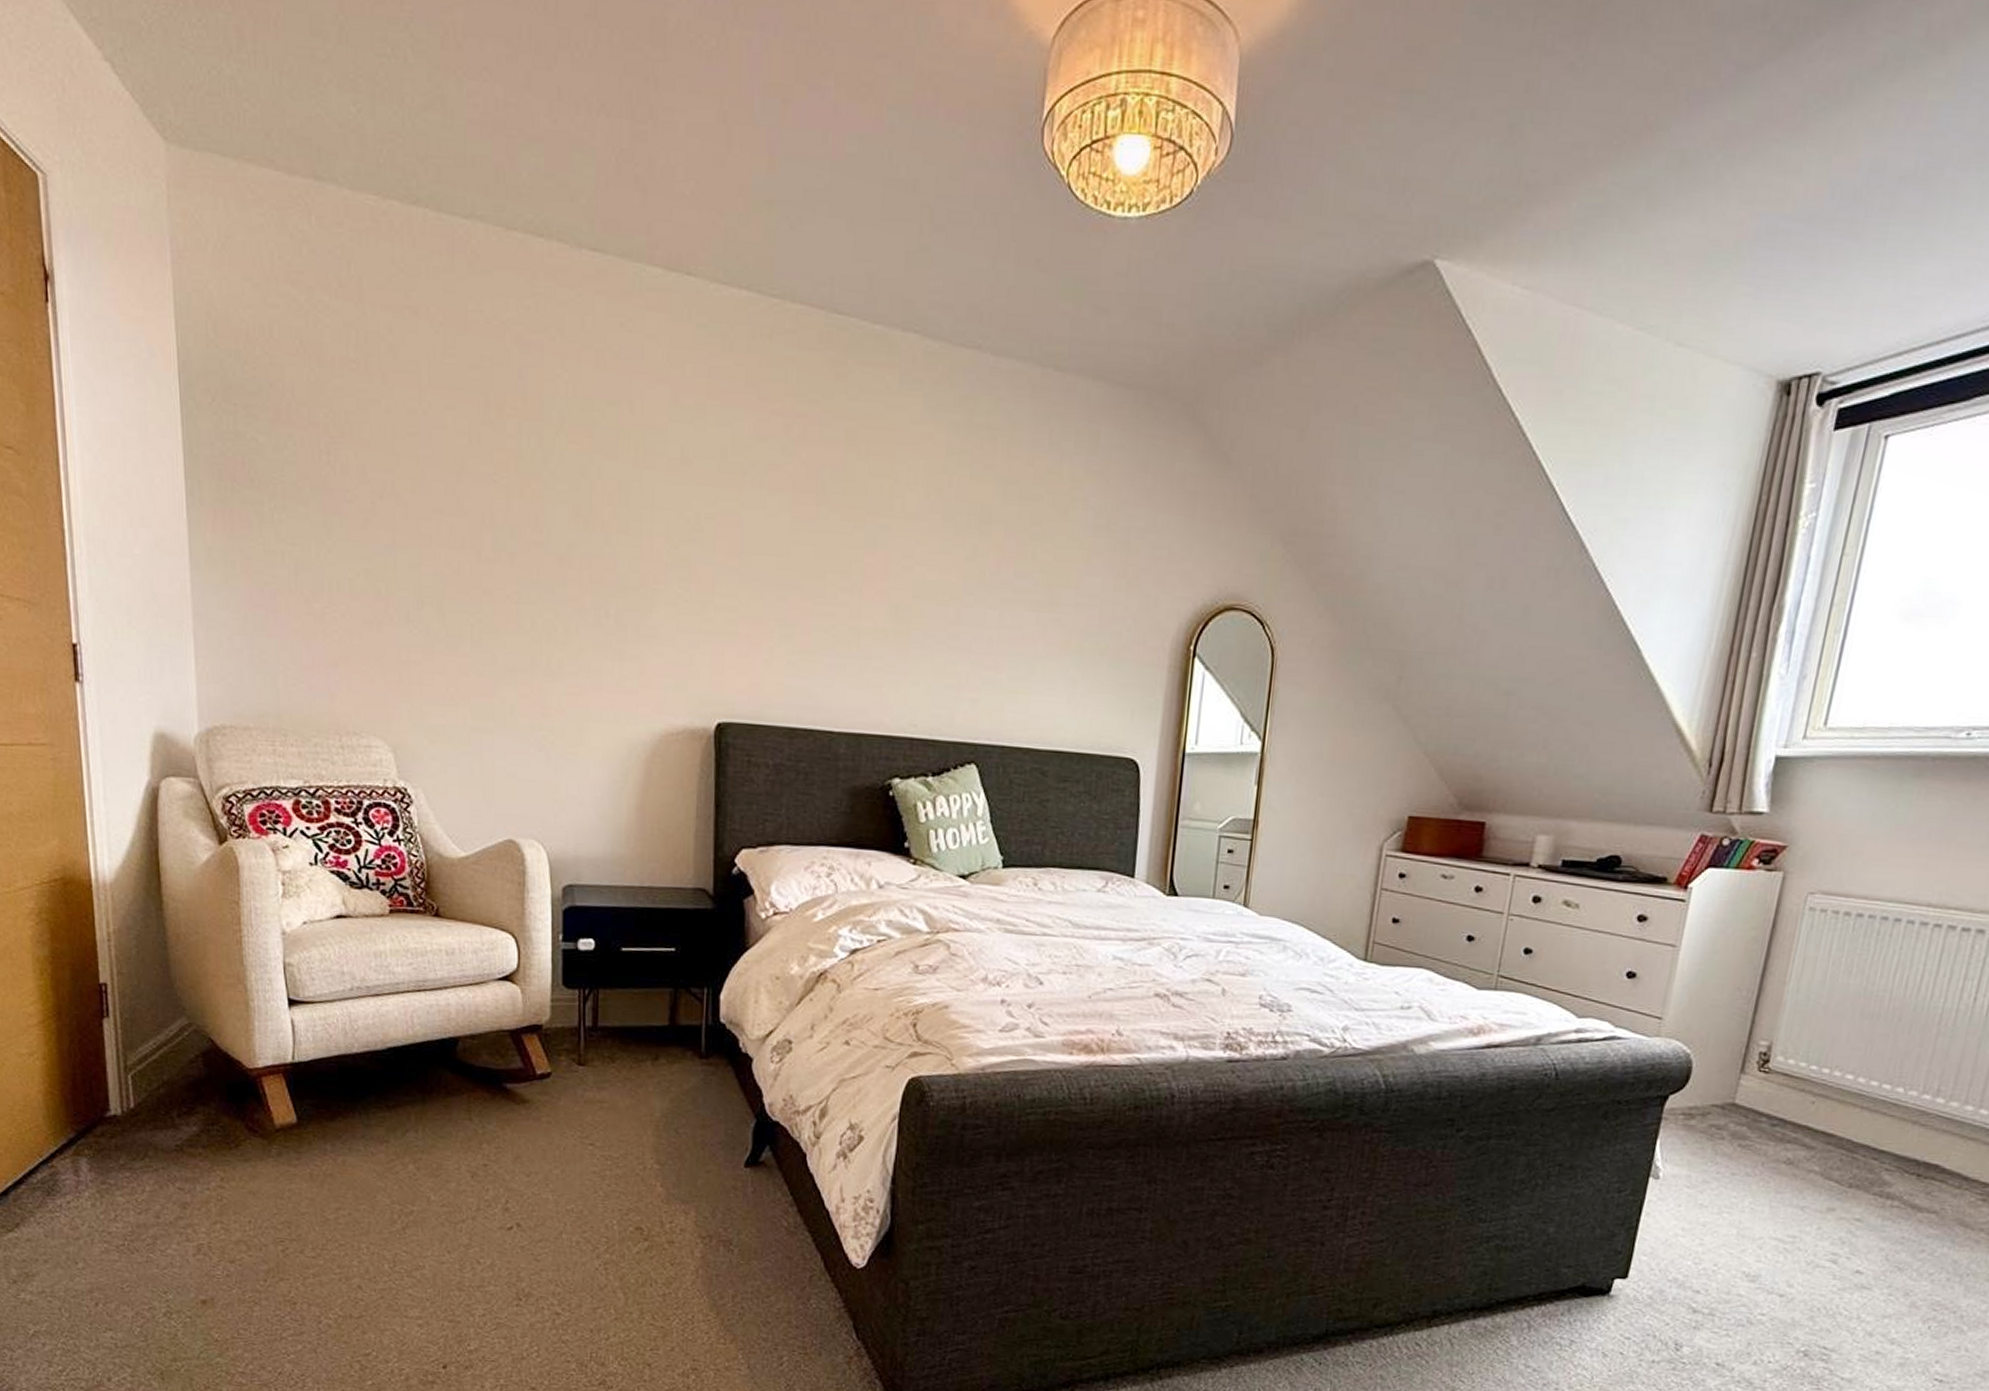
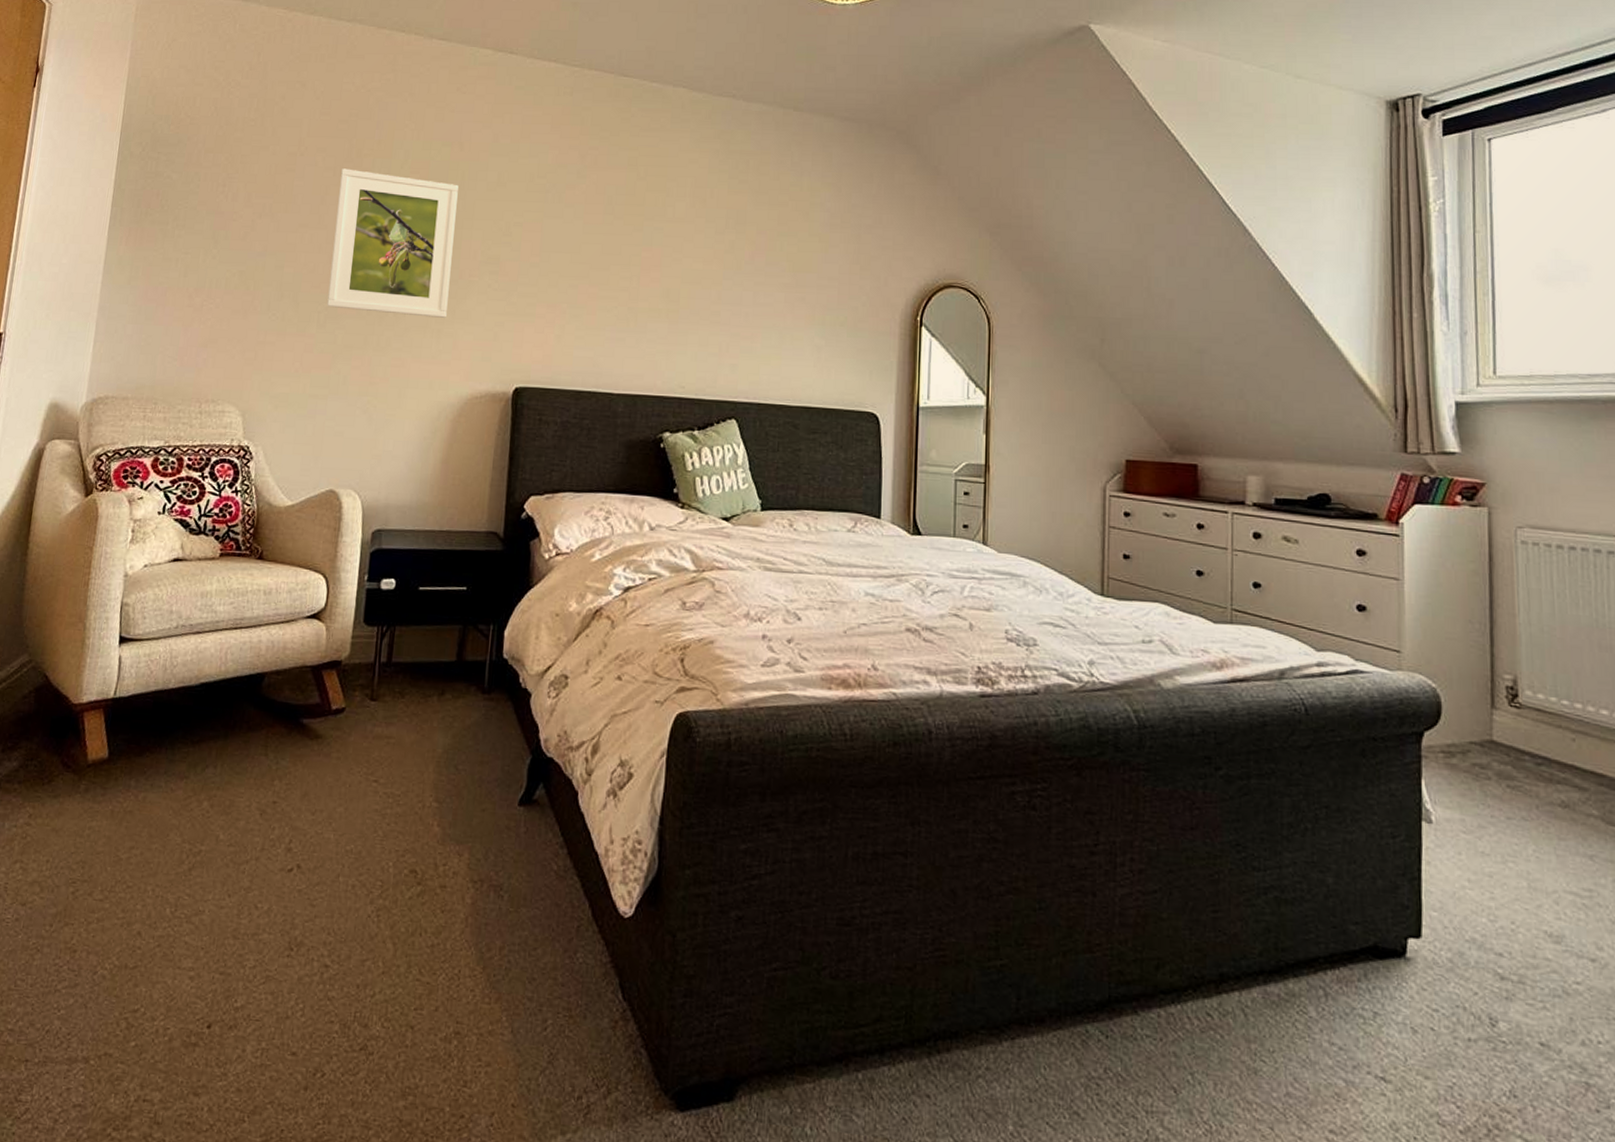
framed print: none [479,434,632,636] -> present [327,168,459,318]

